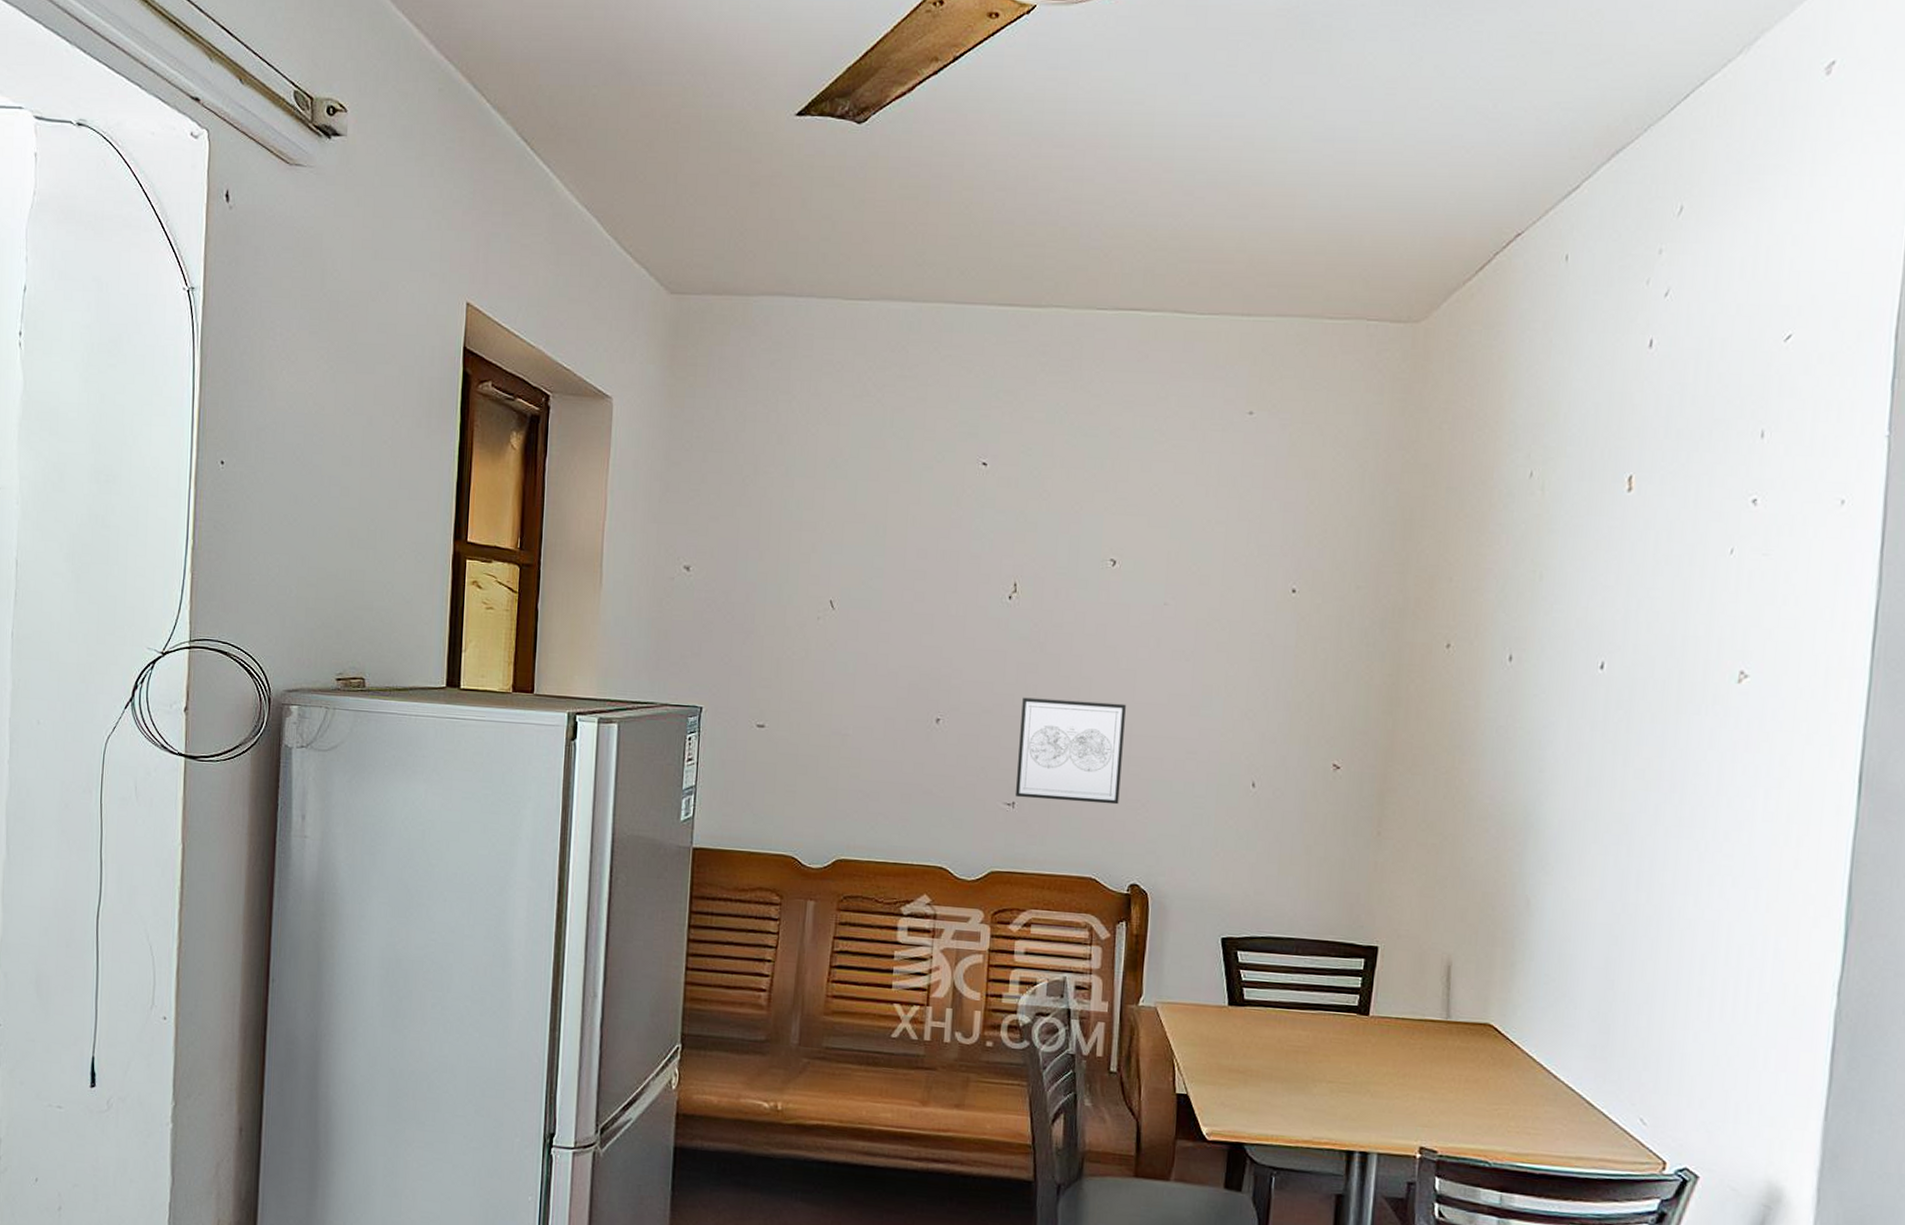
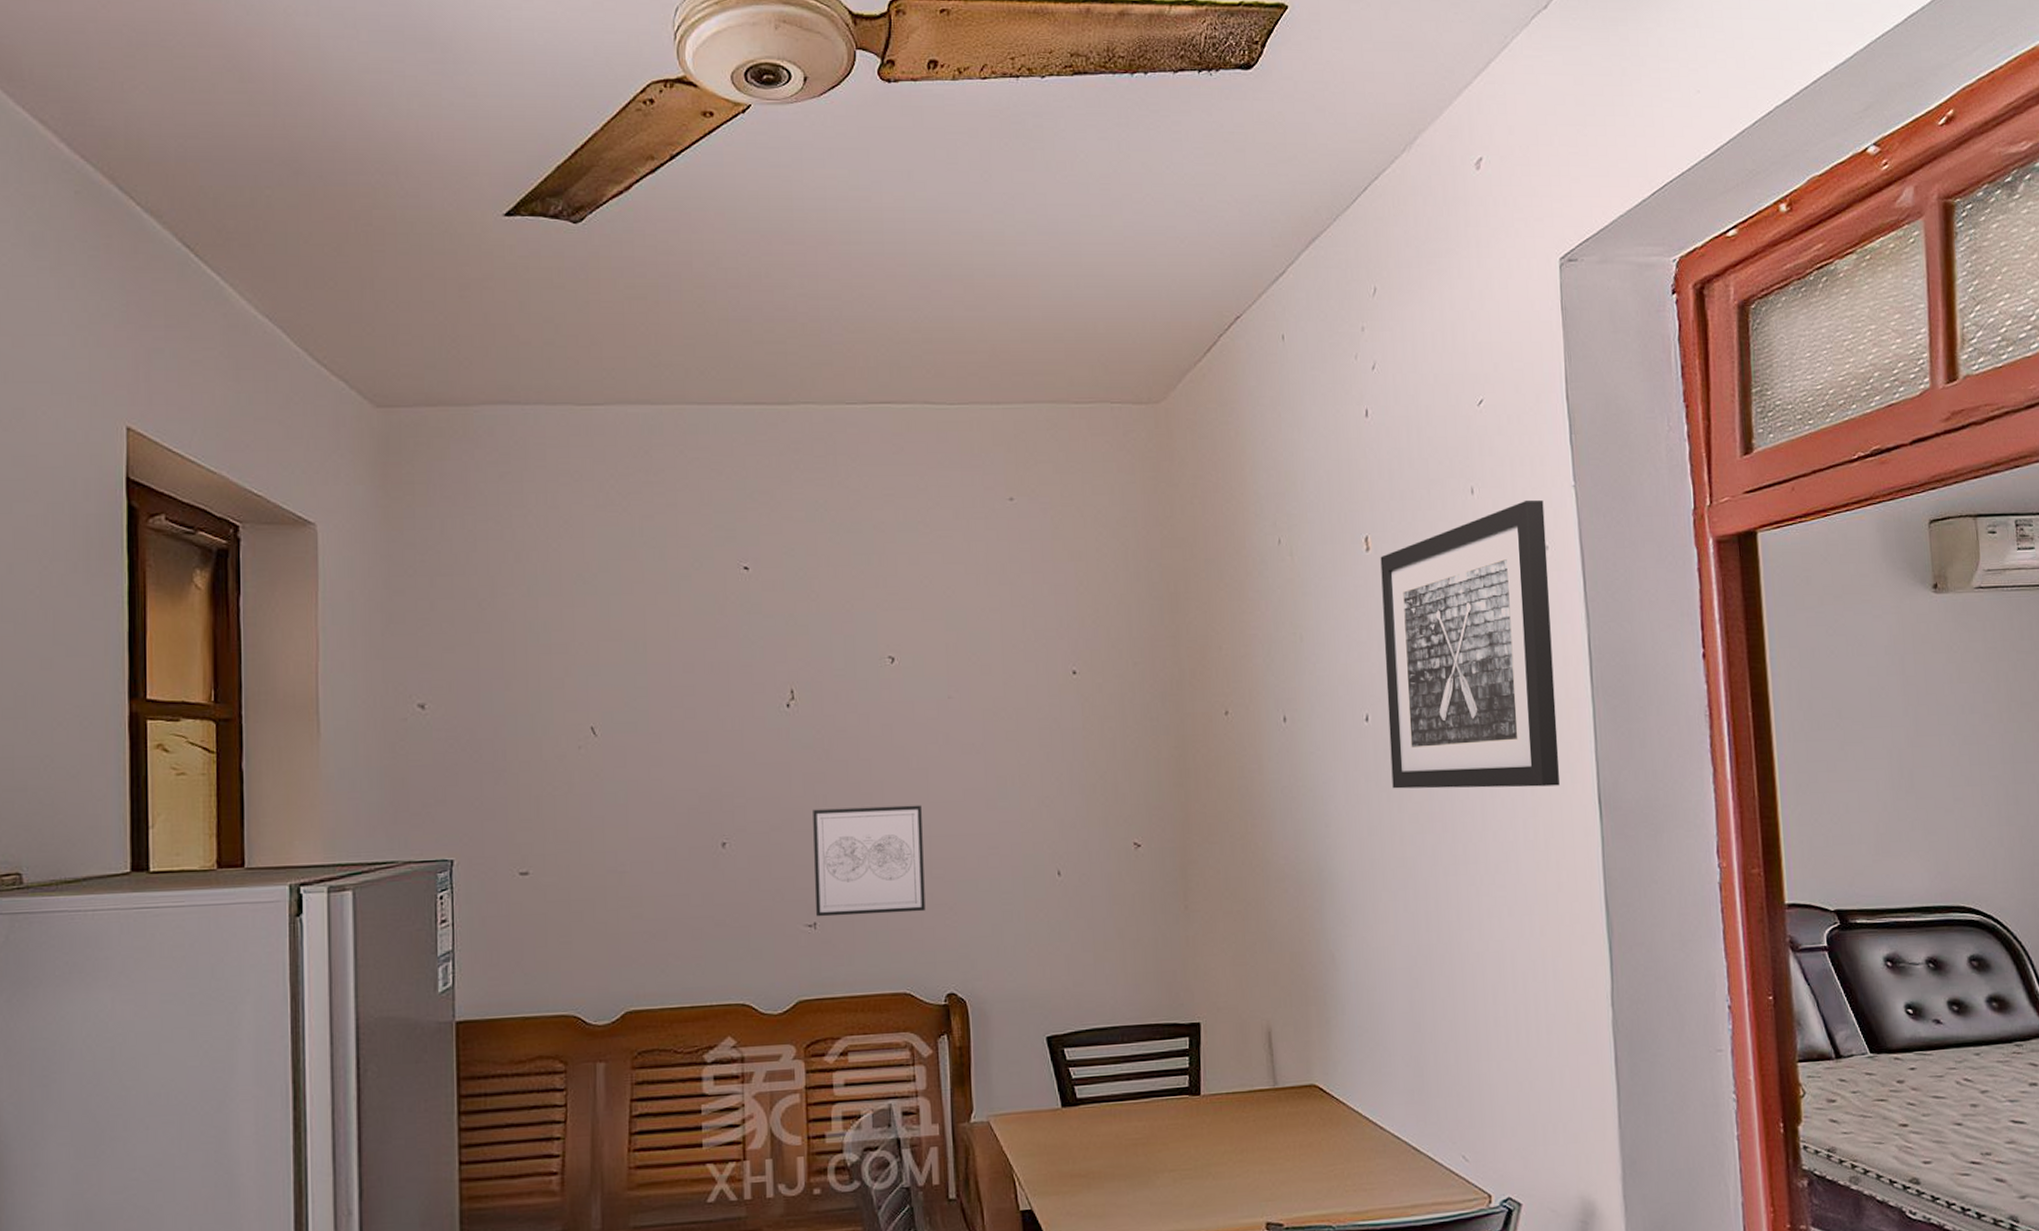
wall art: none [1620,448,1847,759] -> present [1380,499,1560,789]

